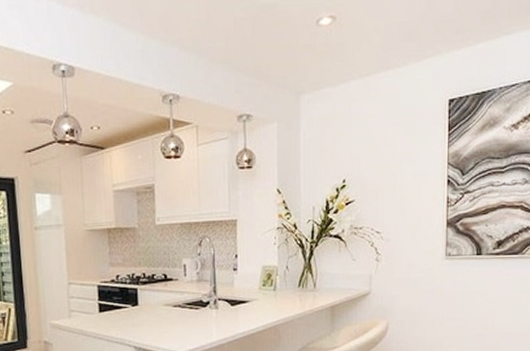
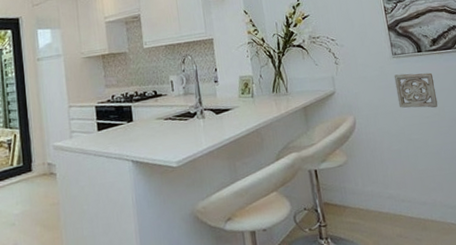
wall ornament: none [441,278,489,320] -> present [394,72,438,108]

